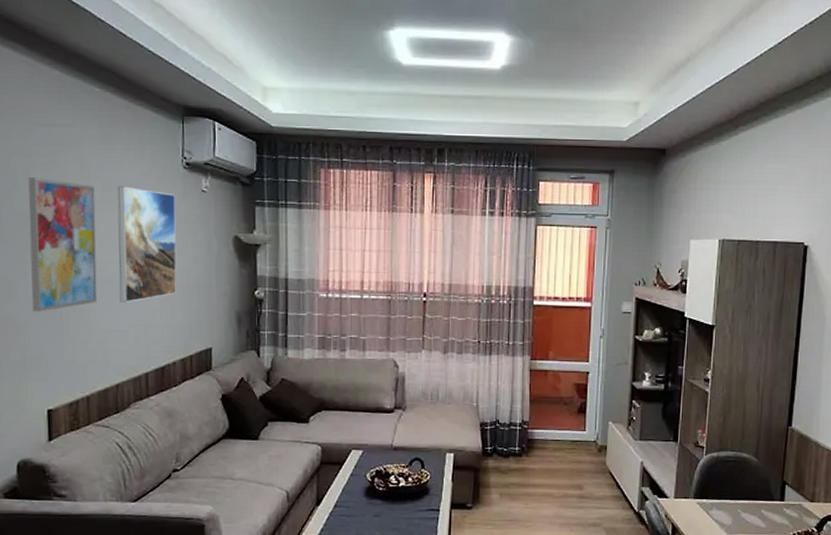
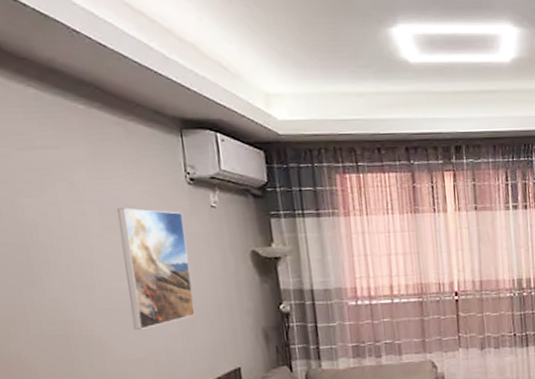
wall art: present [28,178,98,312] -> none [13,205,109,349]

